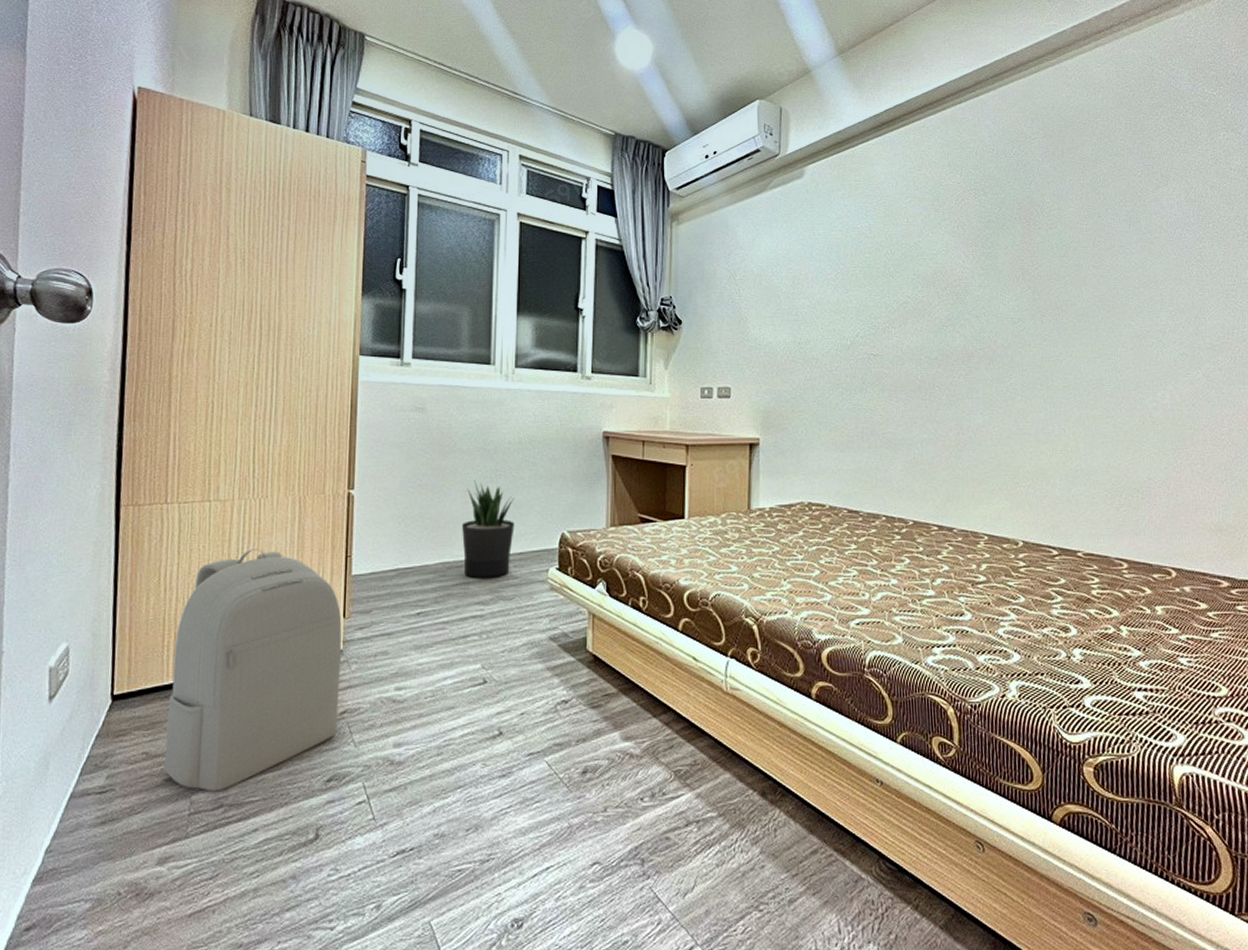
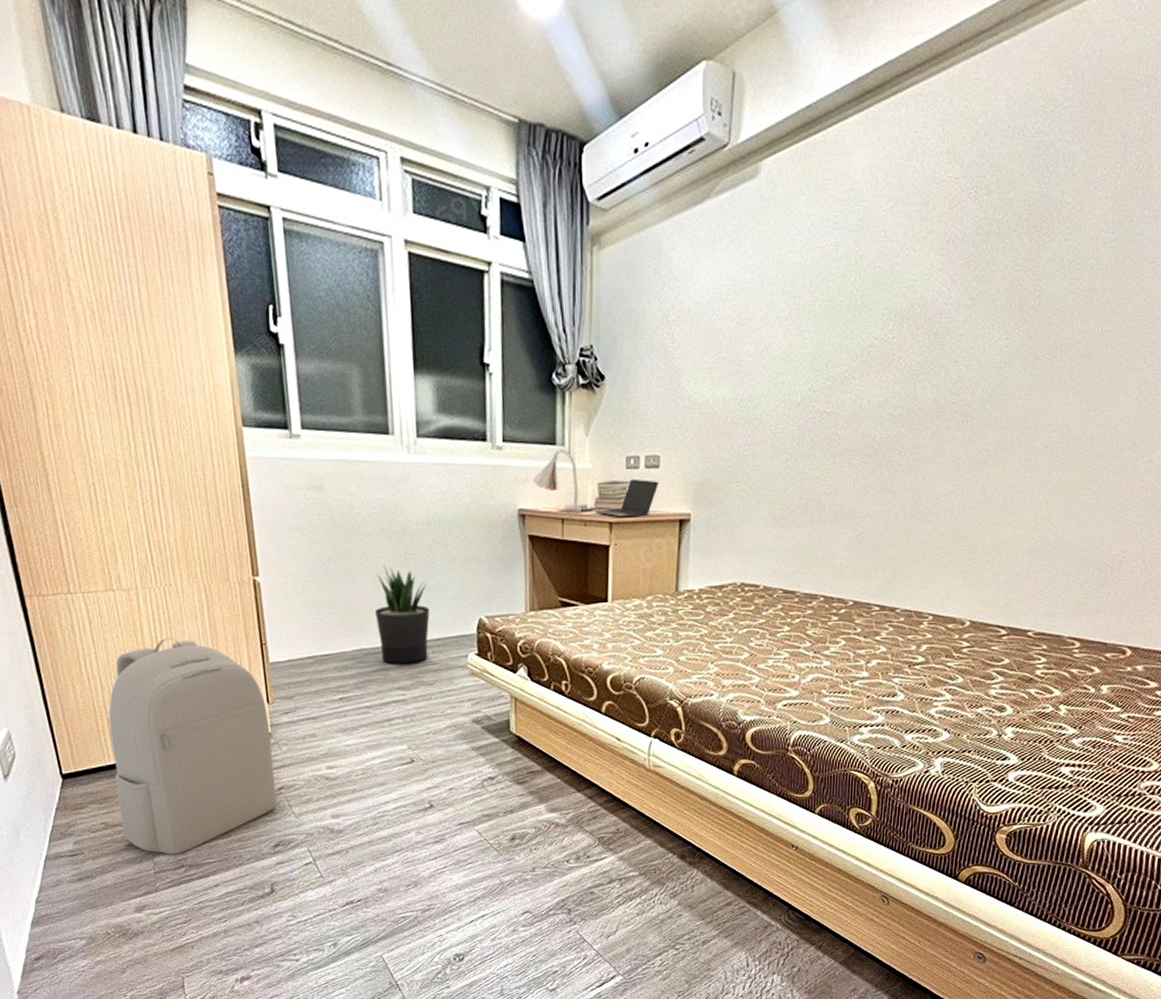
table lamp: none [616,380,671,436] -> present [532,449,593,513]
books: none [671,408,705,434] -> present [593,480,631,510]
laptop: none [673,406,730,441] -> present [595,478,658,518]

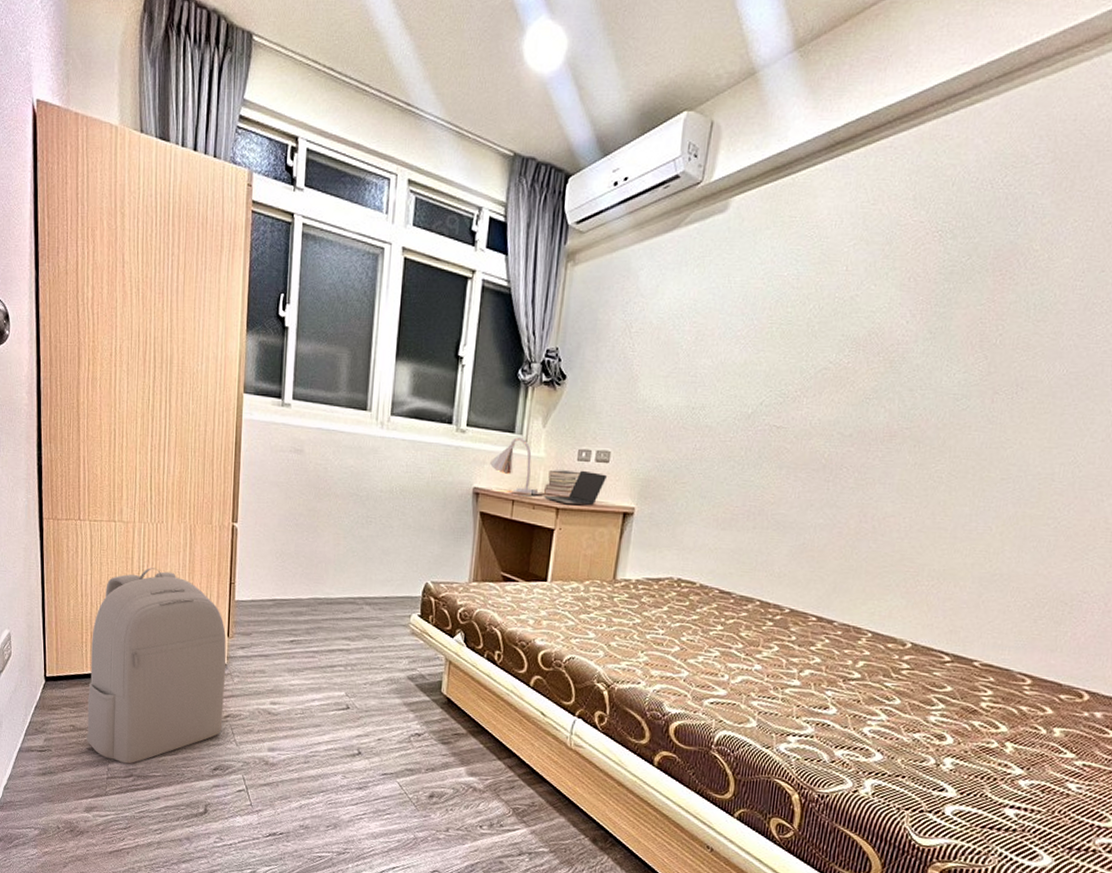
planter: present [374,565,430,665] -> none [332,525,383,618]

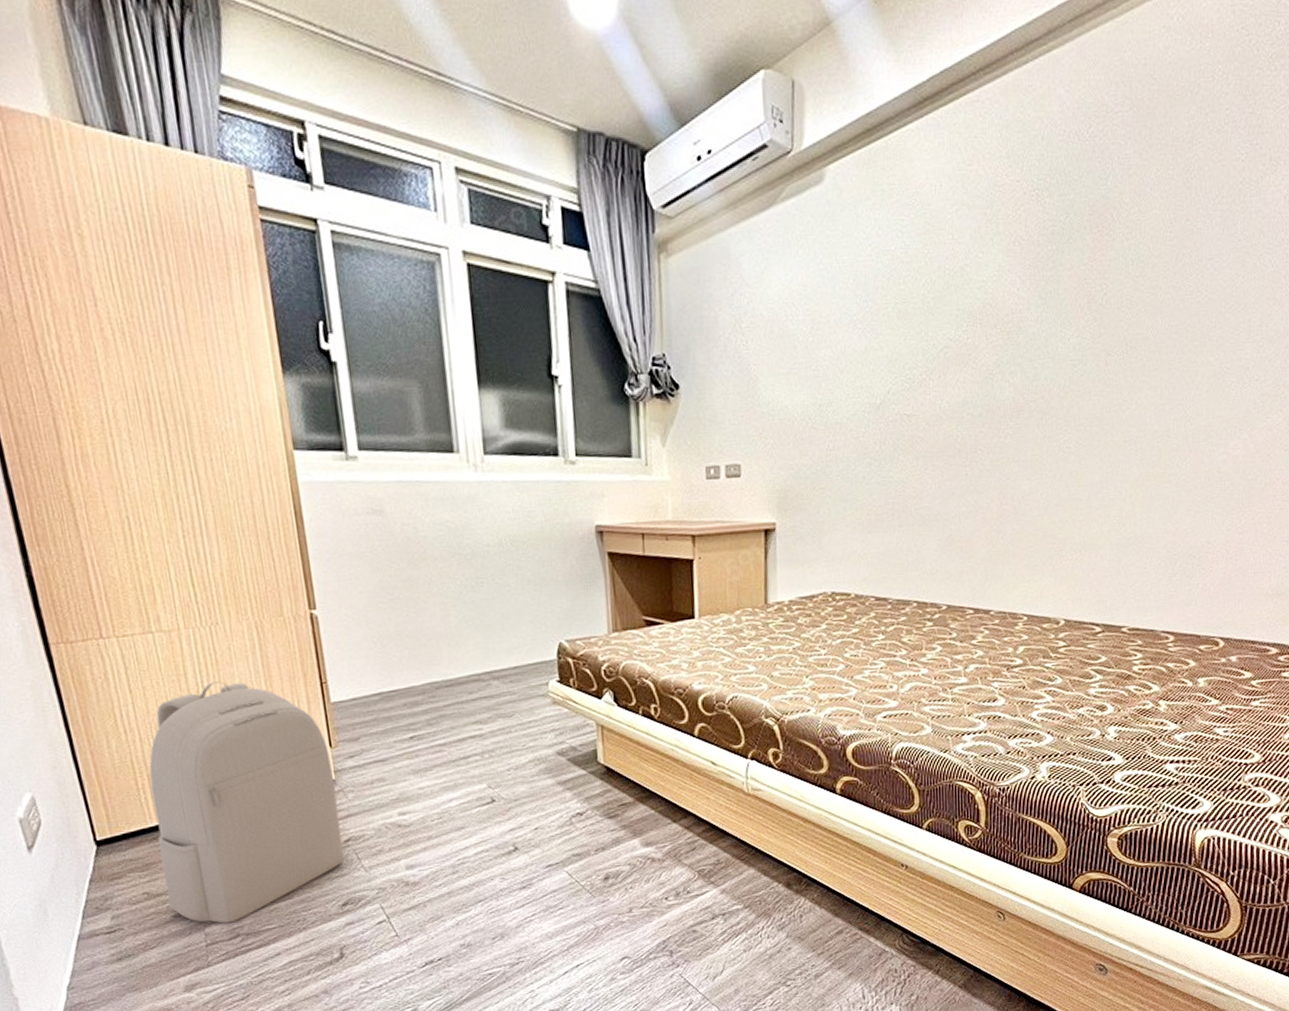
table lamp: present [489,437,543,497] -> none [608,461,675,527]
books: present [543,470,581,498] -> none [674,491,712,523]
laptop: present [544,470,607,506] -> none [676,489,741,530]

